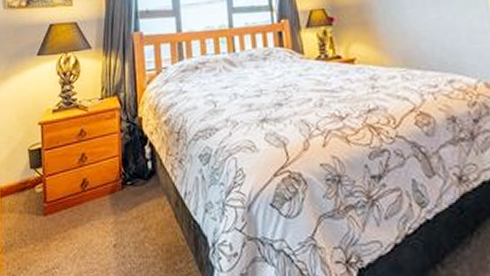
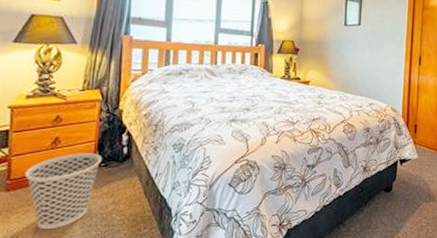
wastebasket: none [59,170,127,260] -> present [25,153,101,230]

